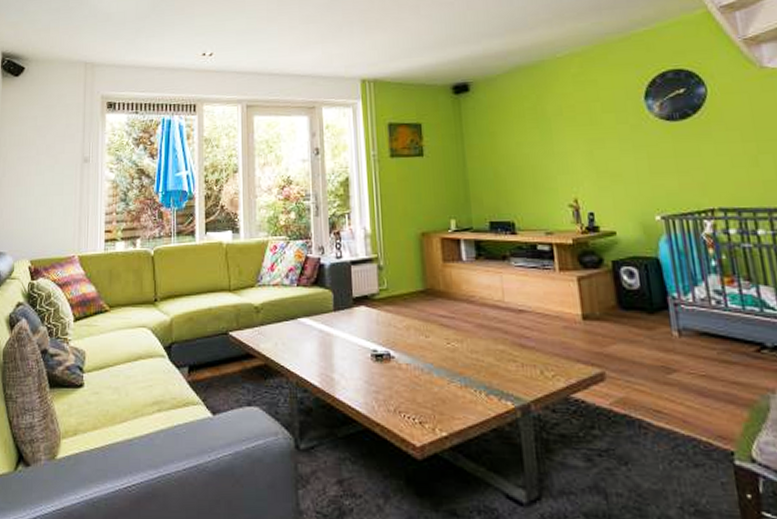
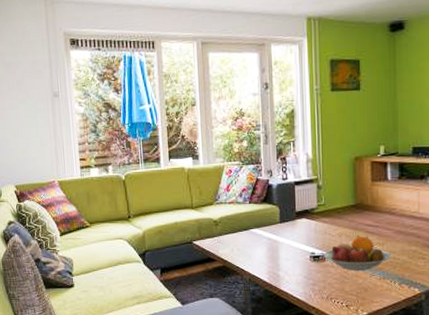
fruit bowl: none [387,329,474,375] -> present [323,235,392,271]

